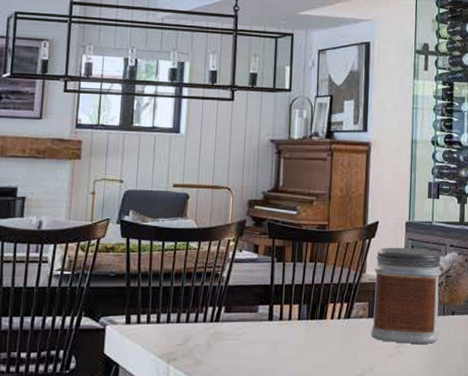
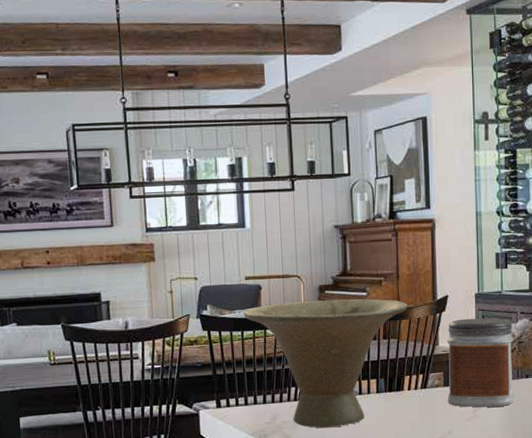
bowl: none [167,215,338,355] -> present [243,298,408,428]

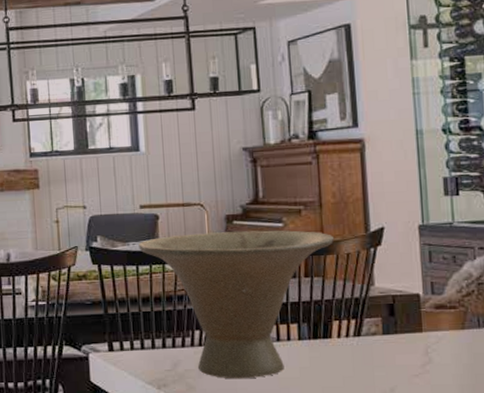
jar: present [447,318,515,408] -> none [385,253,476,362]

